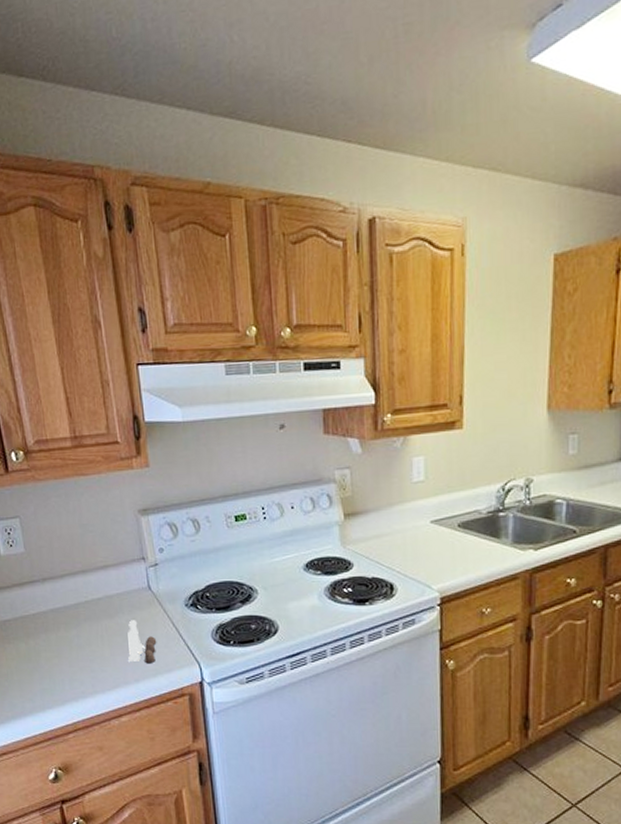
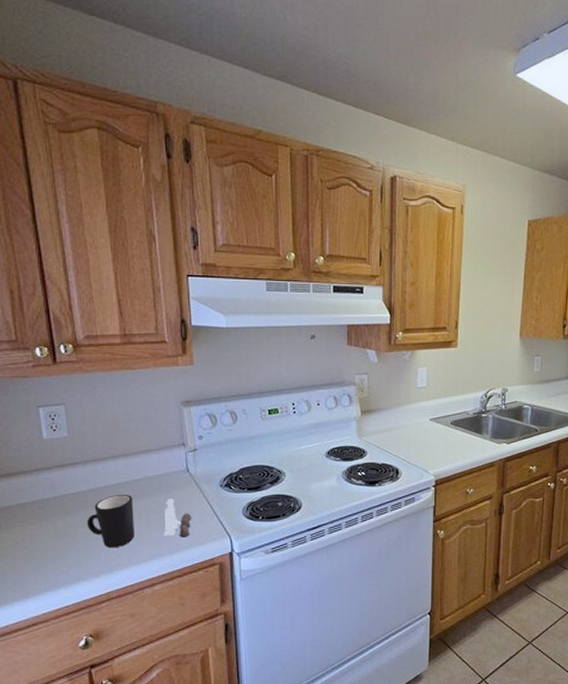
mug: none [48,616,98,675] -> present [87,495,134,548]

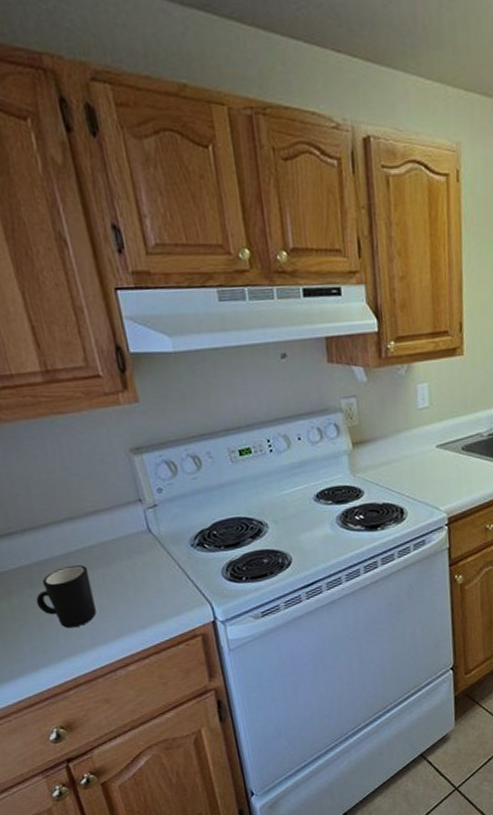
salt and pepper shaker set: present [164,499,192,538] -> none [128,565,162,609]

